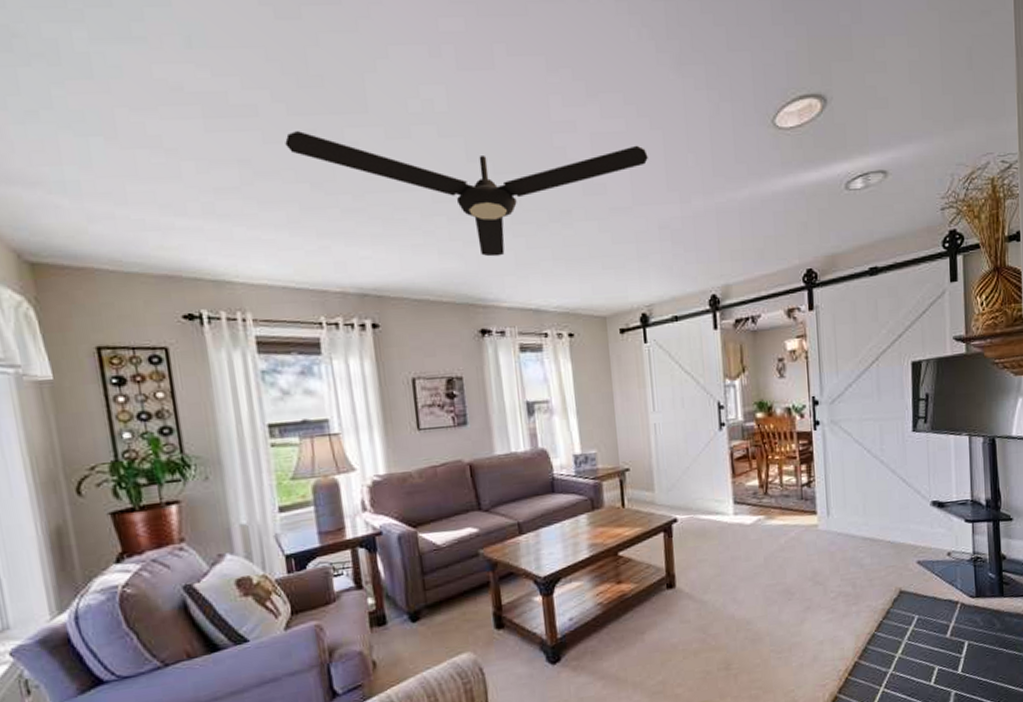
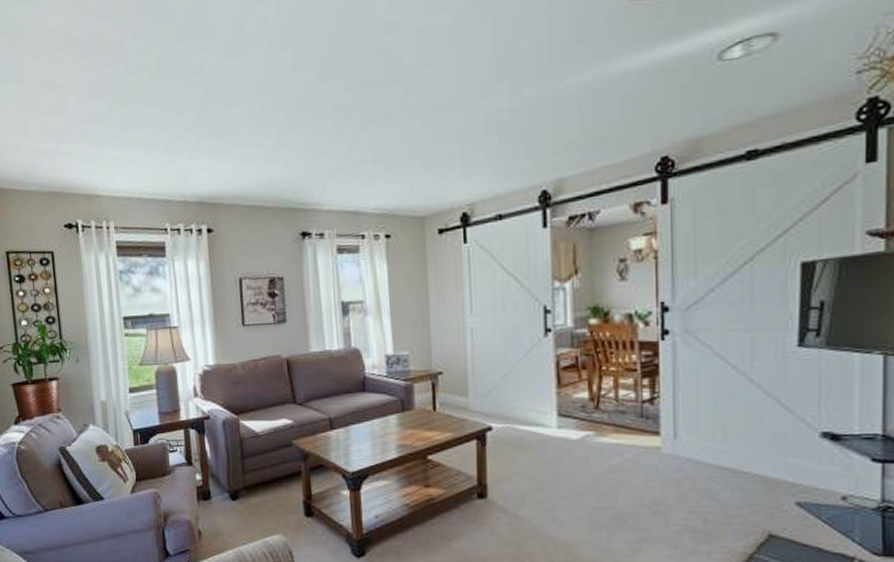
ceiling fan: present [285,131,648,257] -> none [143,37,476,163]

